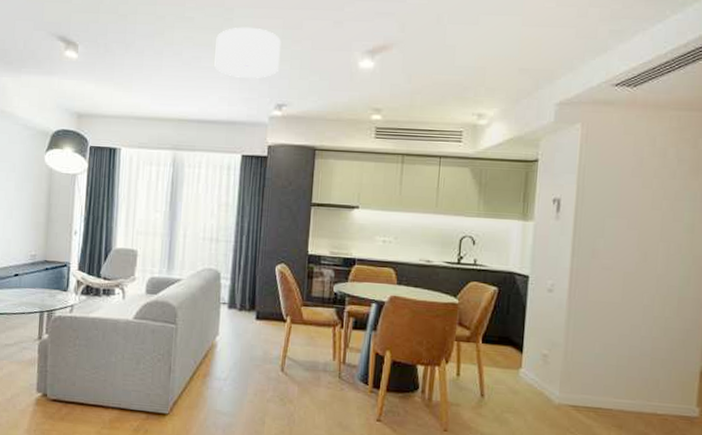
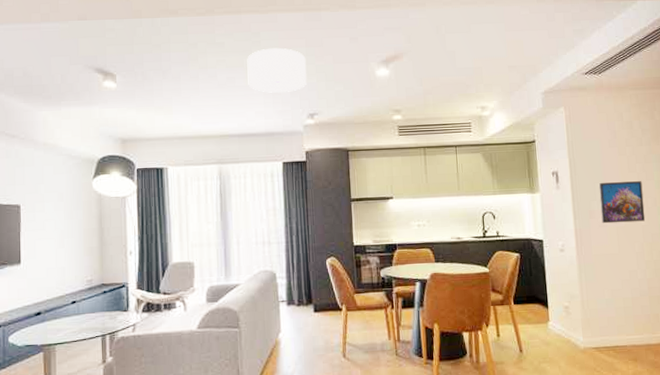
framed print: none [606,218,667,270] -> present [599,181,645,224]

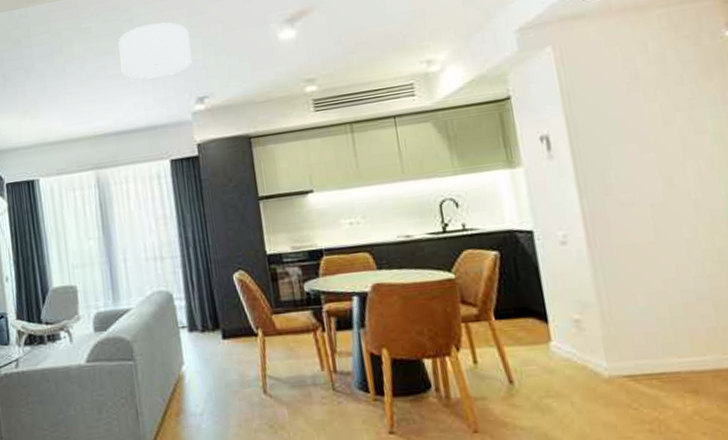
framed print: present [599,181,645,224] -> none [616,136,697,202]

